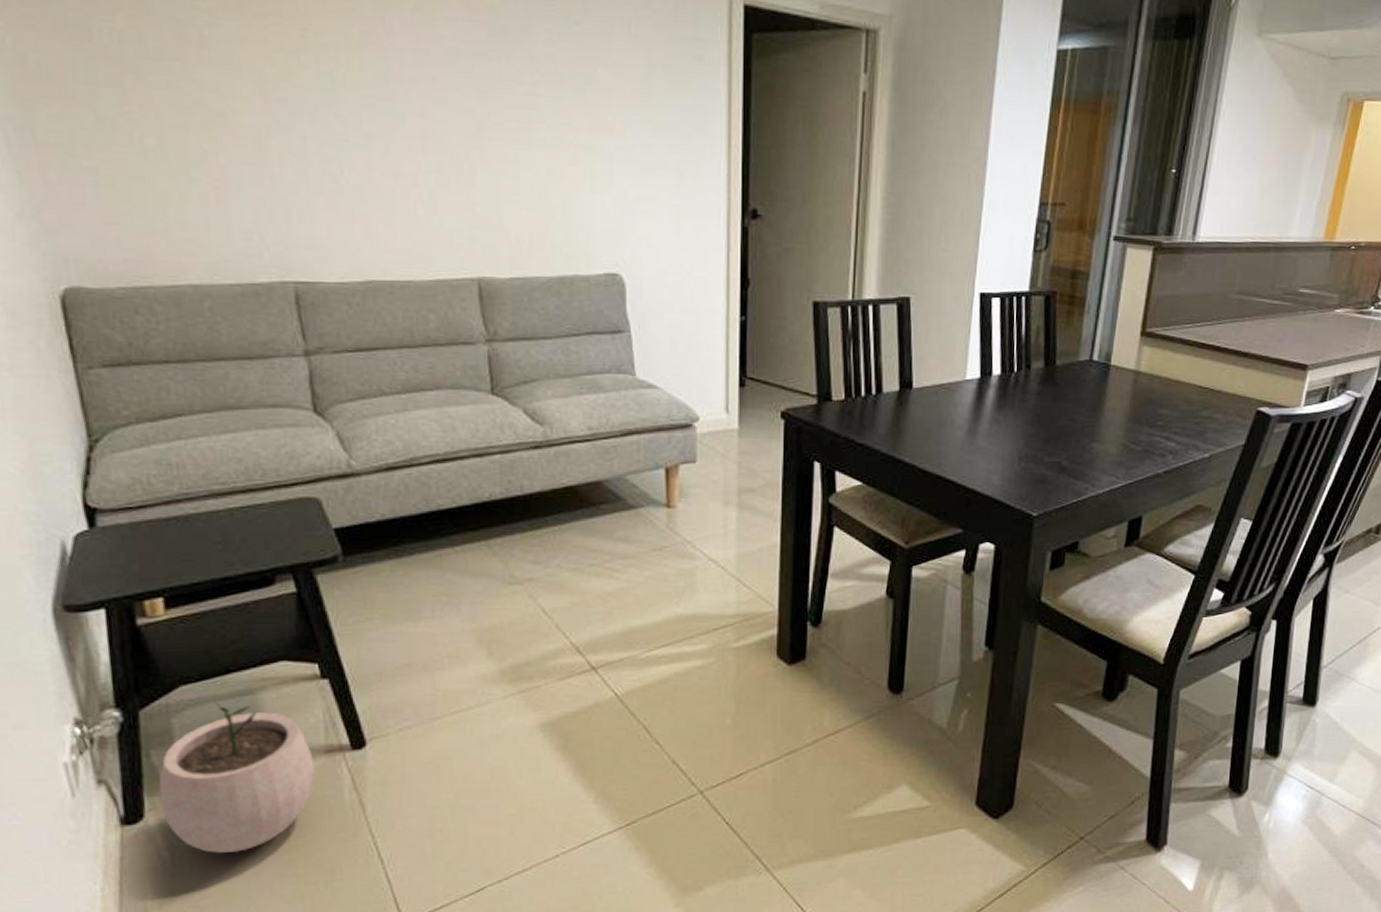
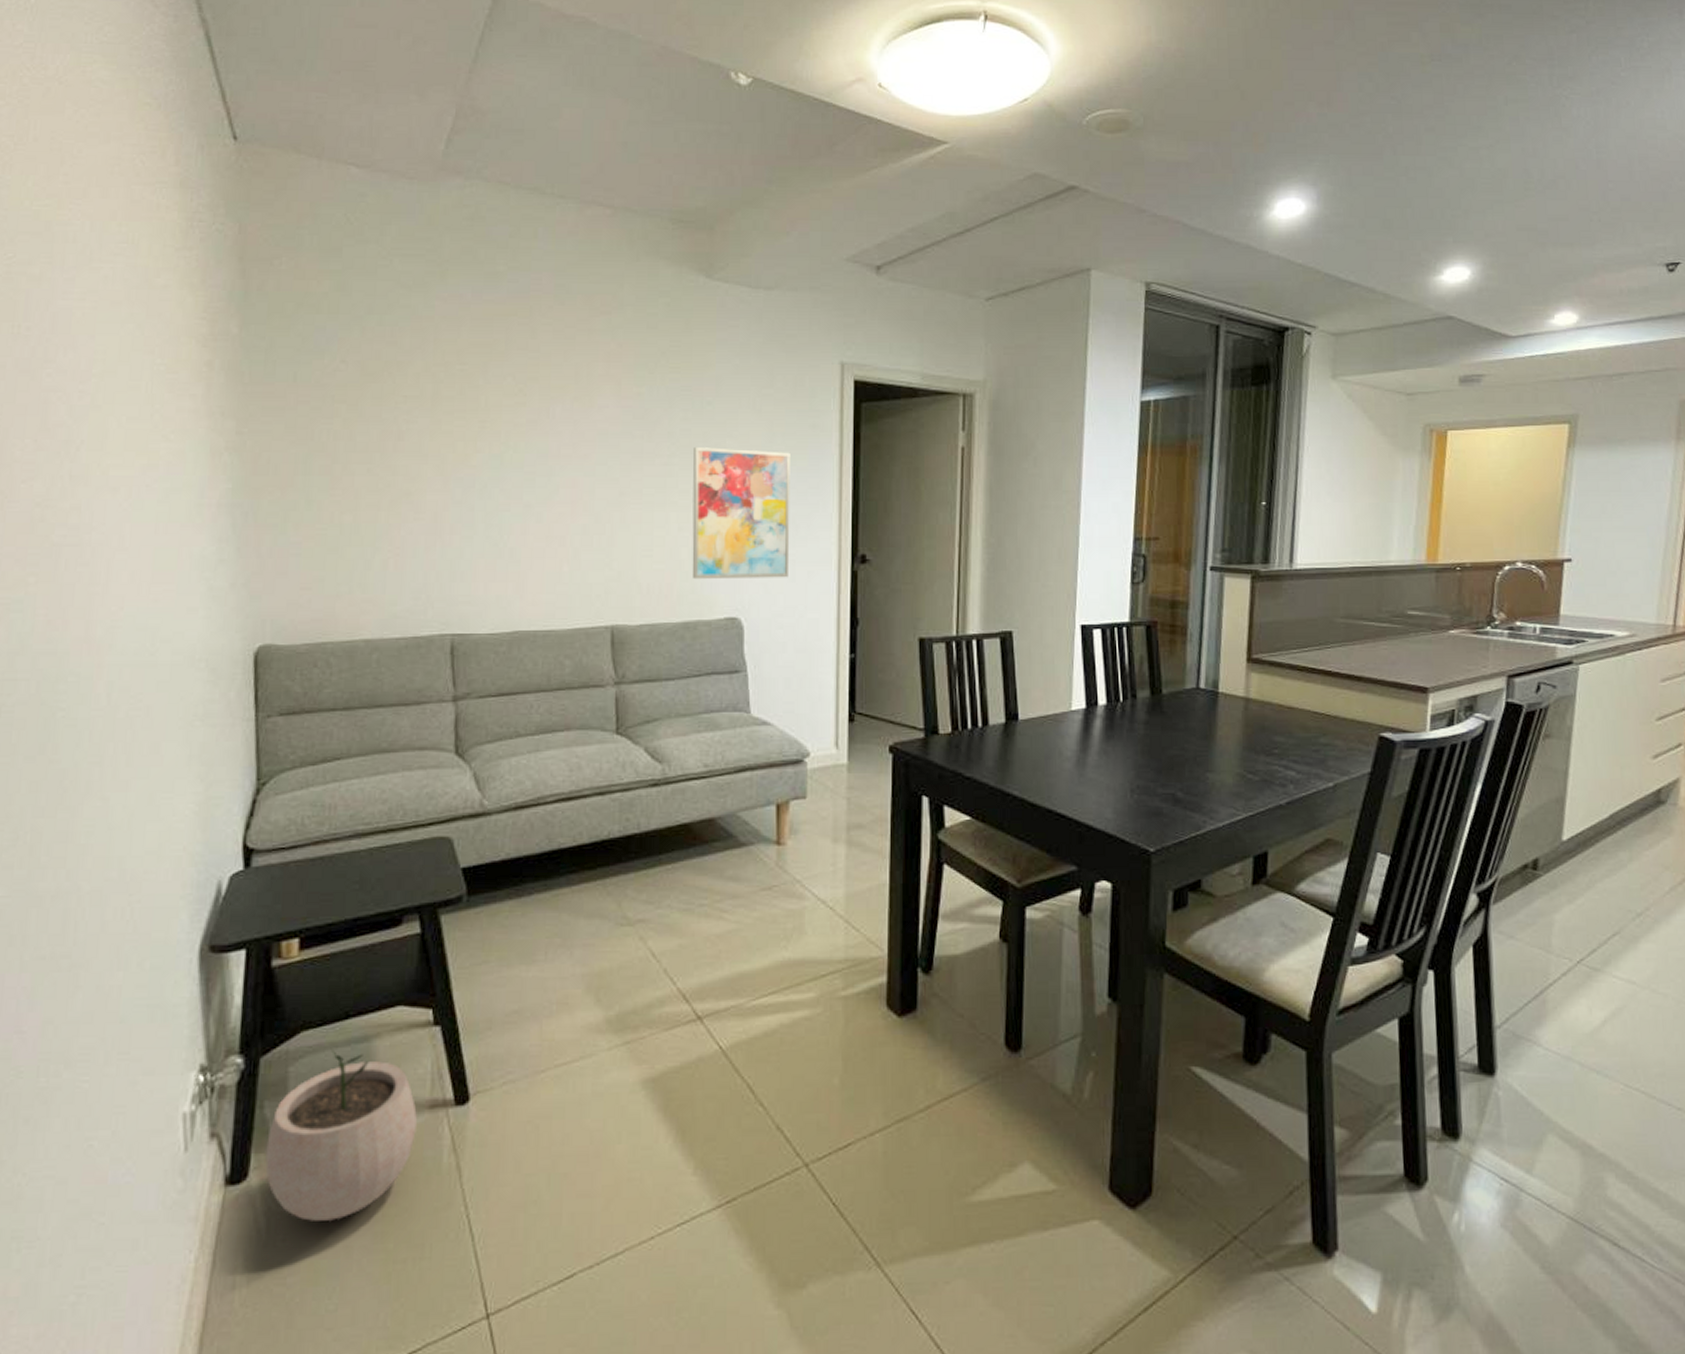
wall art: none [561,76,674,232] -> present [692,447,791,580]

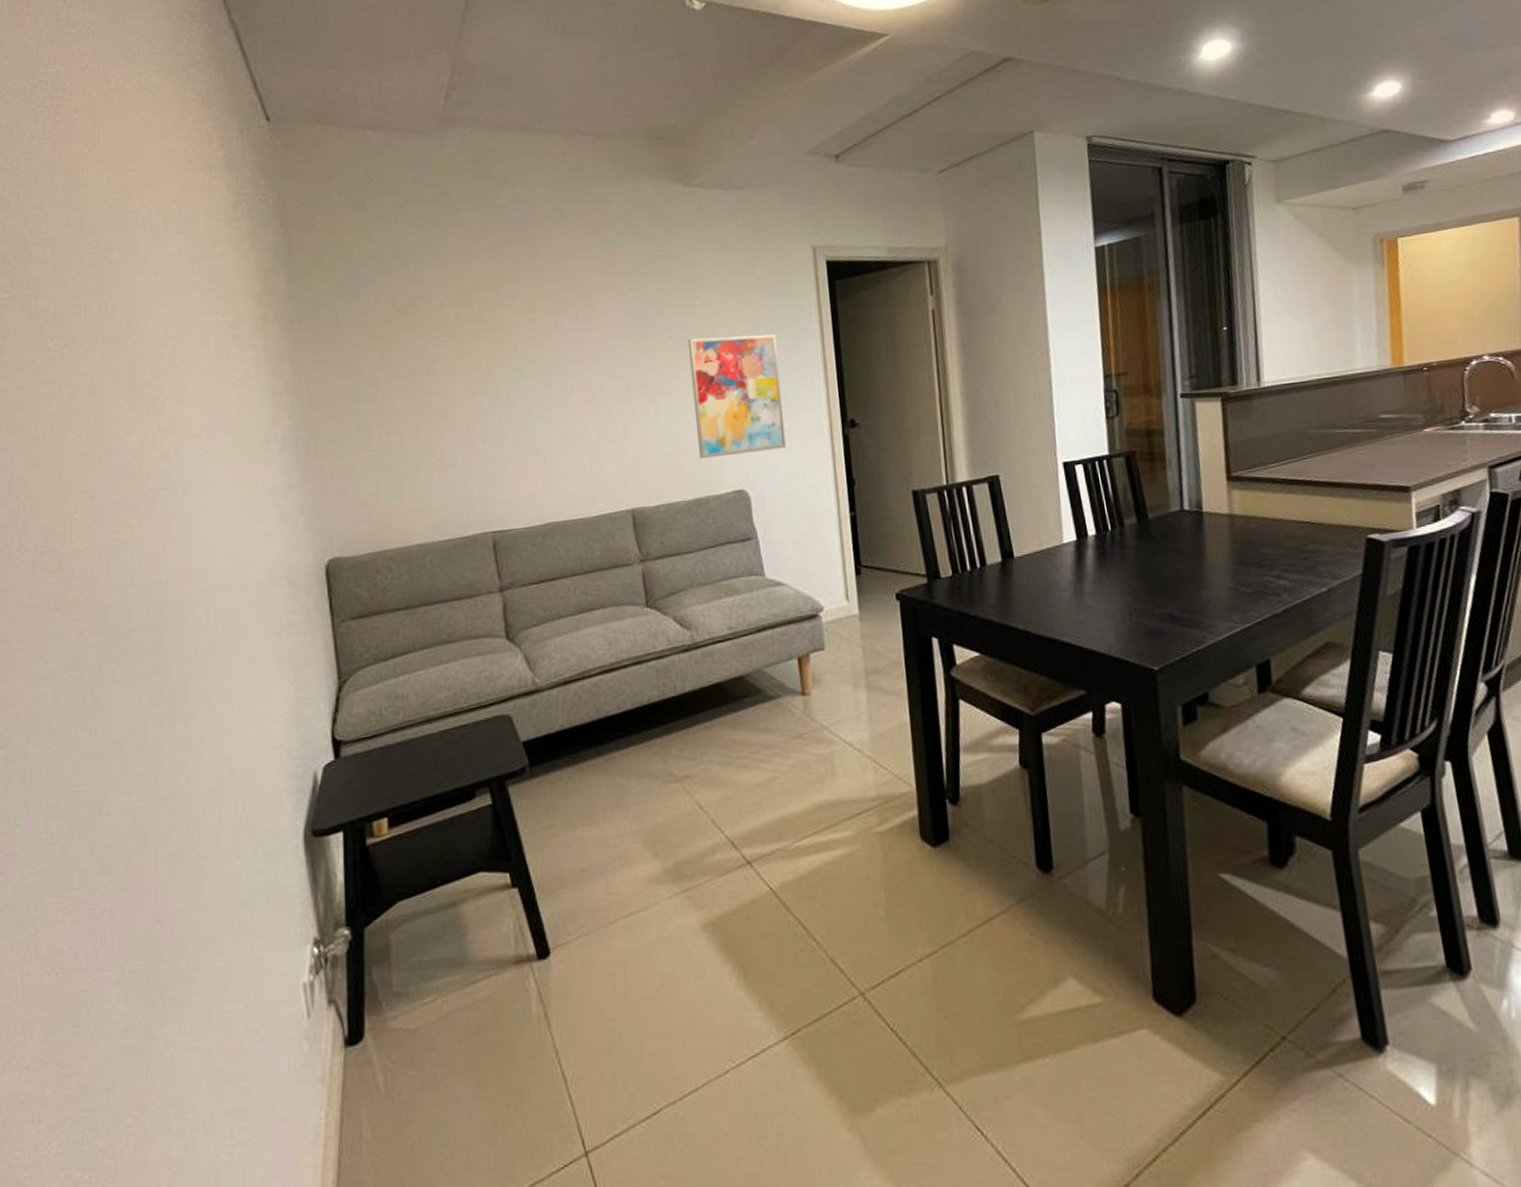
plant pot: present [265,1048,417,1221] -> none [377,914,506,1075]

